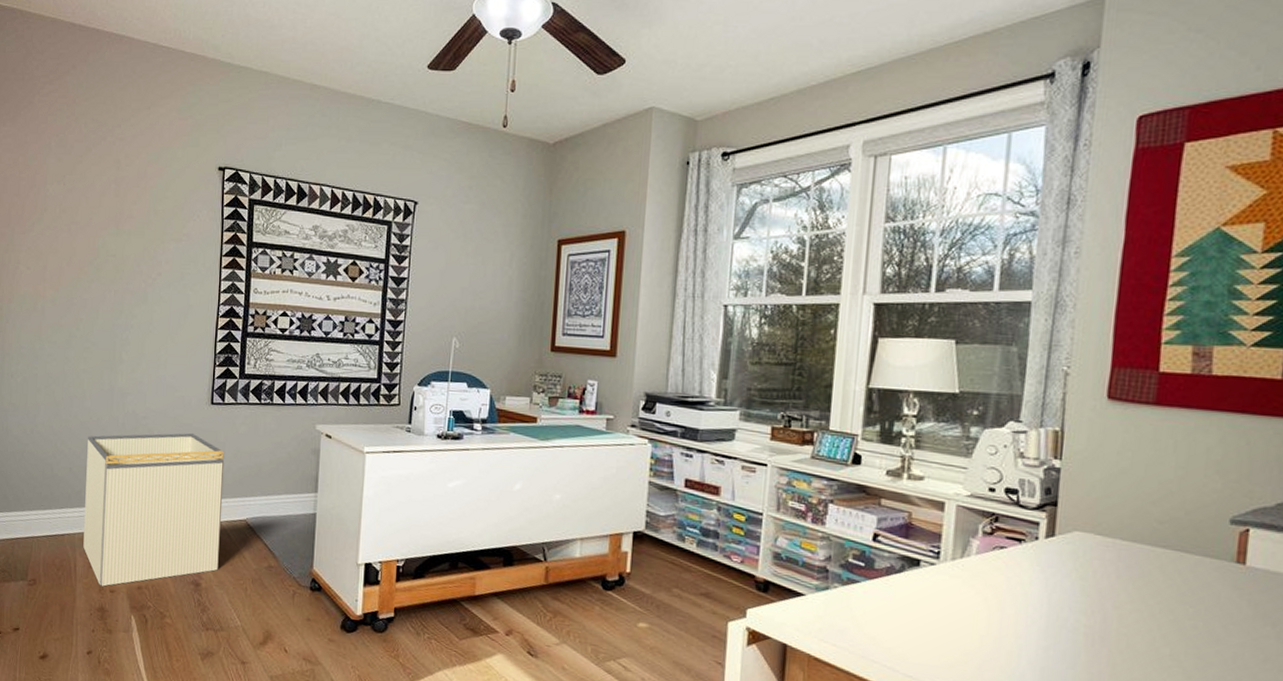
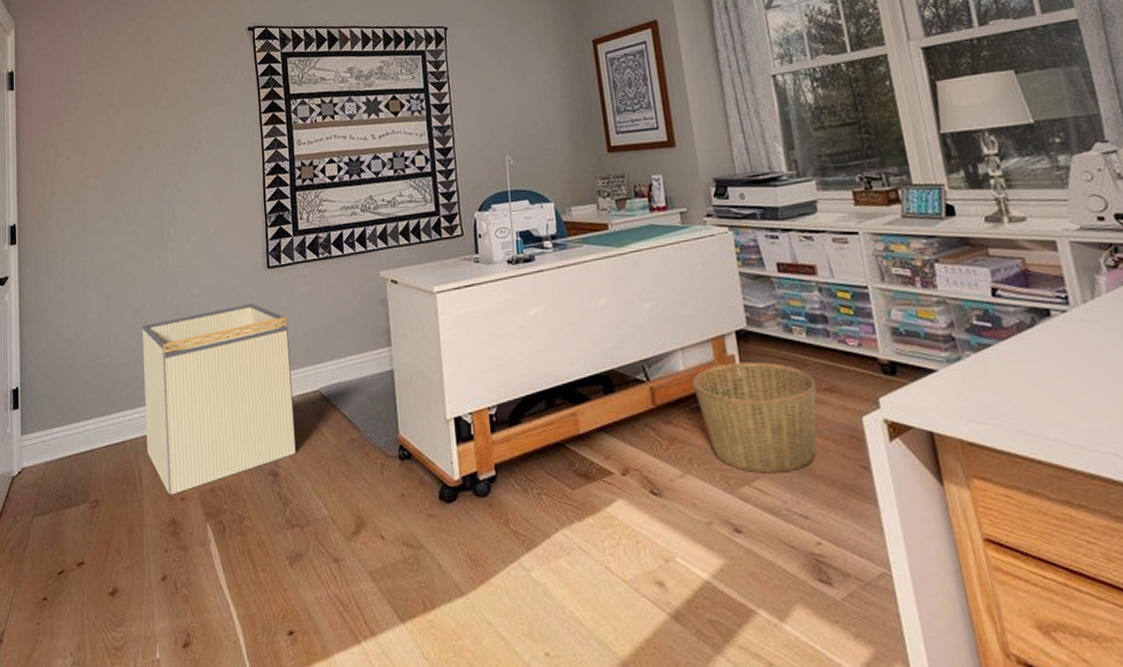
basket: none [585,558,695,657] -> present [693,361,817,473]

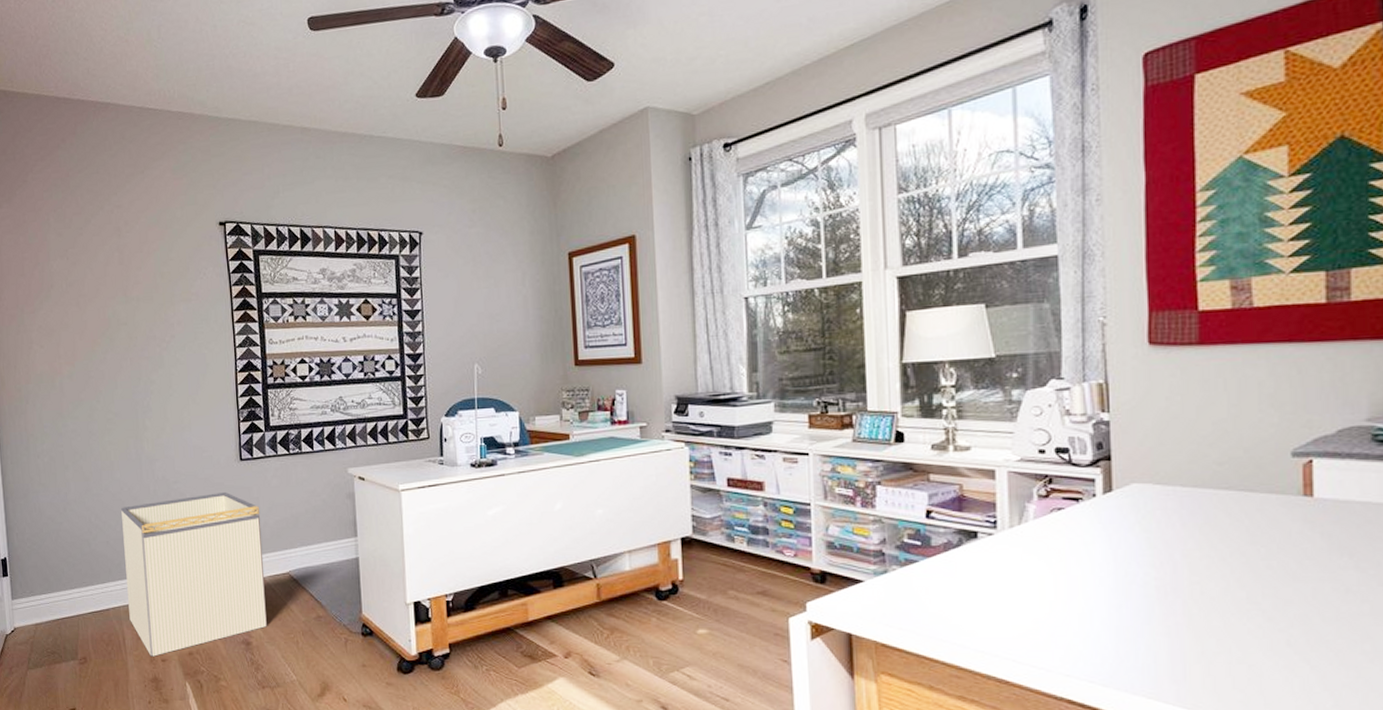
basket: present [693,361,817,473] -> none [637,566,751,662]

